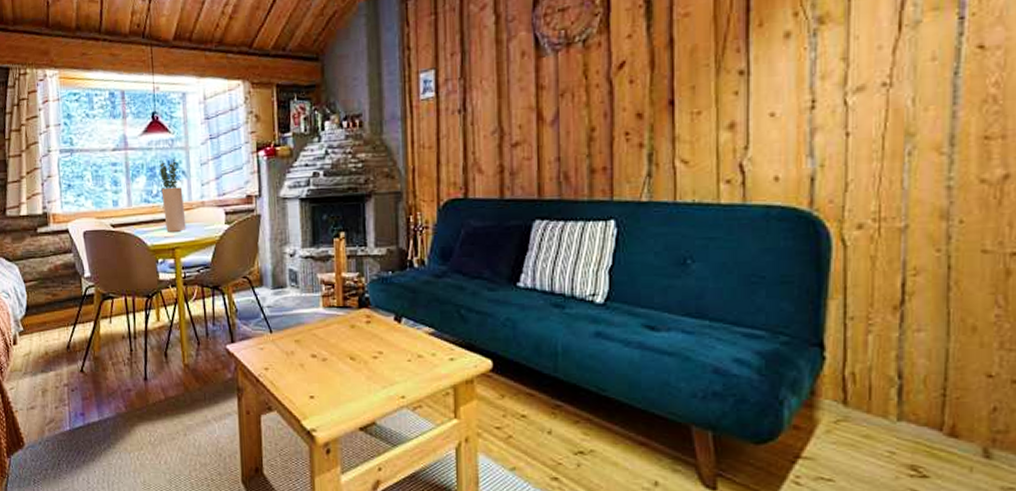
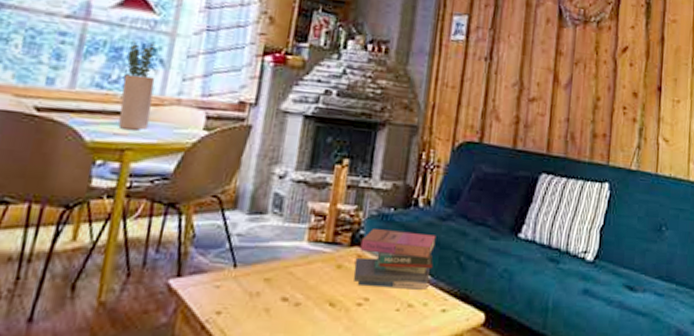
books: none [365,291,436,342] -> present [353,229,436,290]

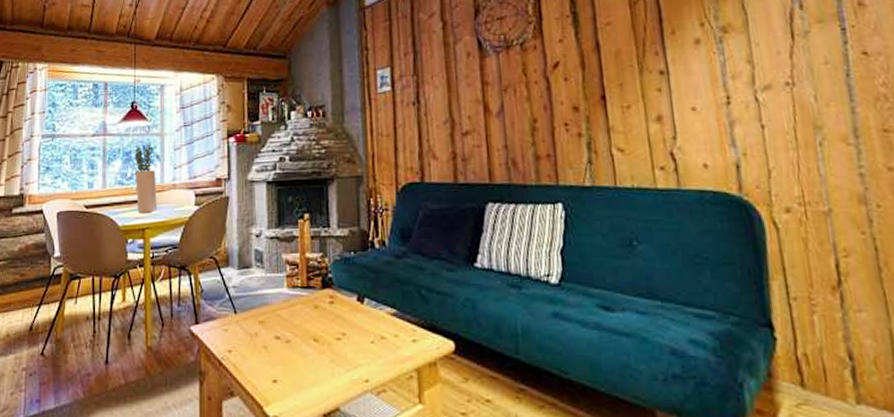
books: present [353,229,436,290] -> none [328,271,397,323]

